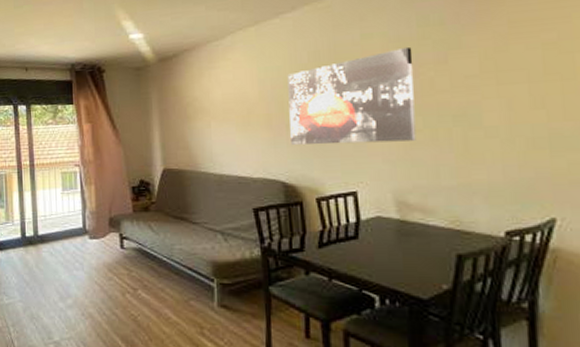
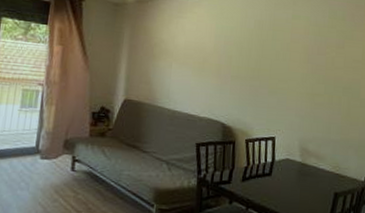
wall art: present [287,46,416,145] -> none [233,31,324,102]

